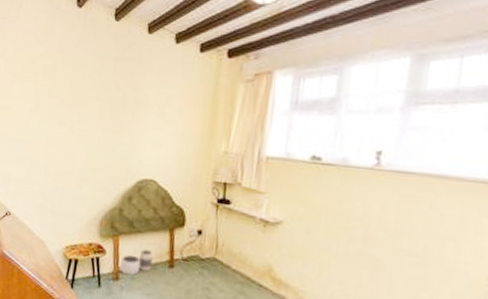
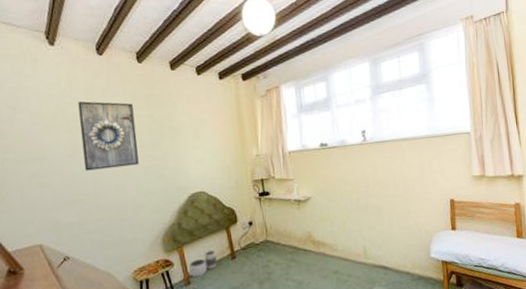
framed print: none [41,54,100,134] -> present [78,101,139,171]

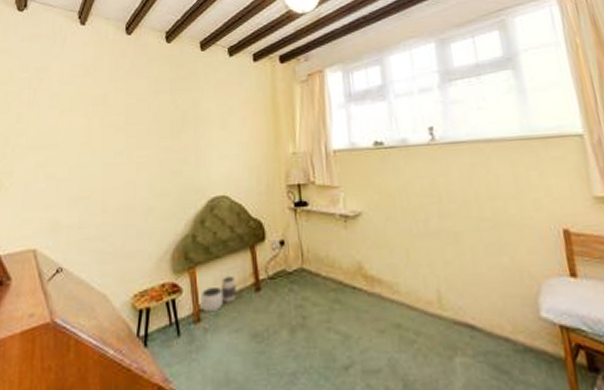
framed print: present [78,101,139,171] -> none [95,83,156,163]

